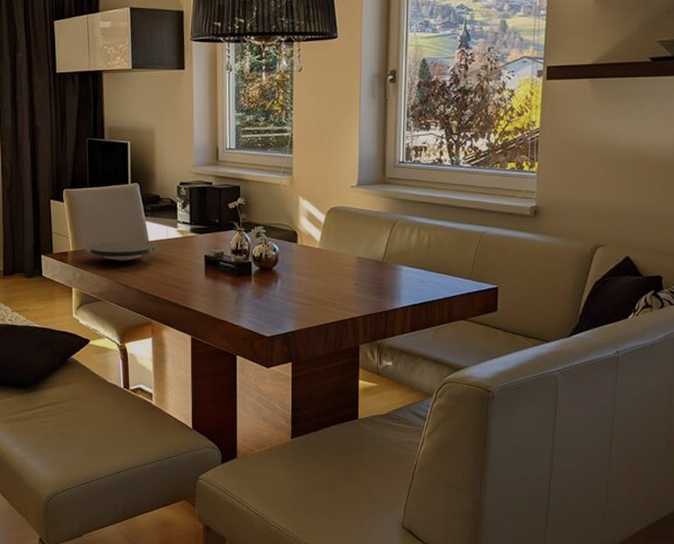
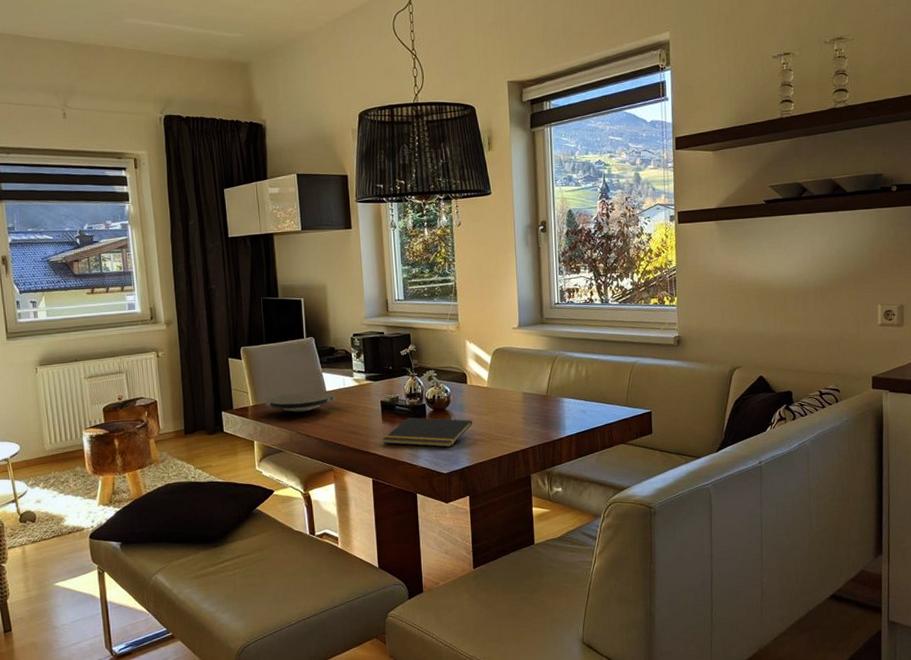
notepad: none [205,275,301,309] -> present [383,417,473,447]

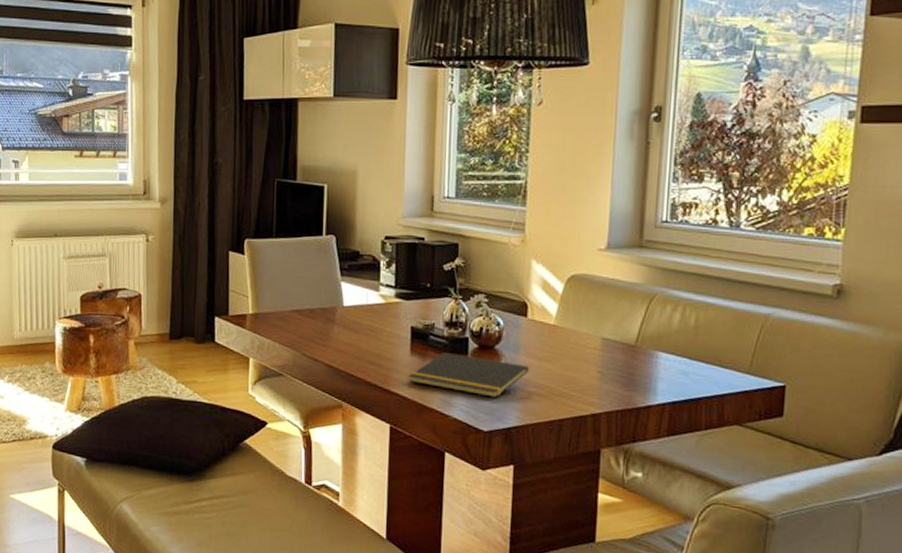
plate: present [264,391,337,412] -> none [267,303,356,329]

